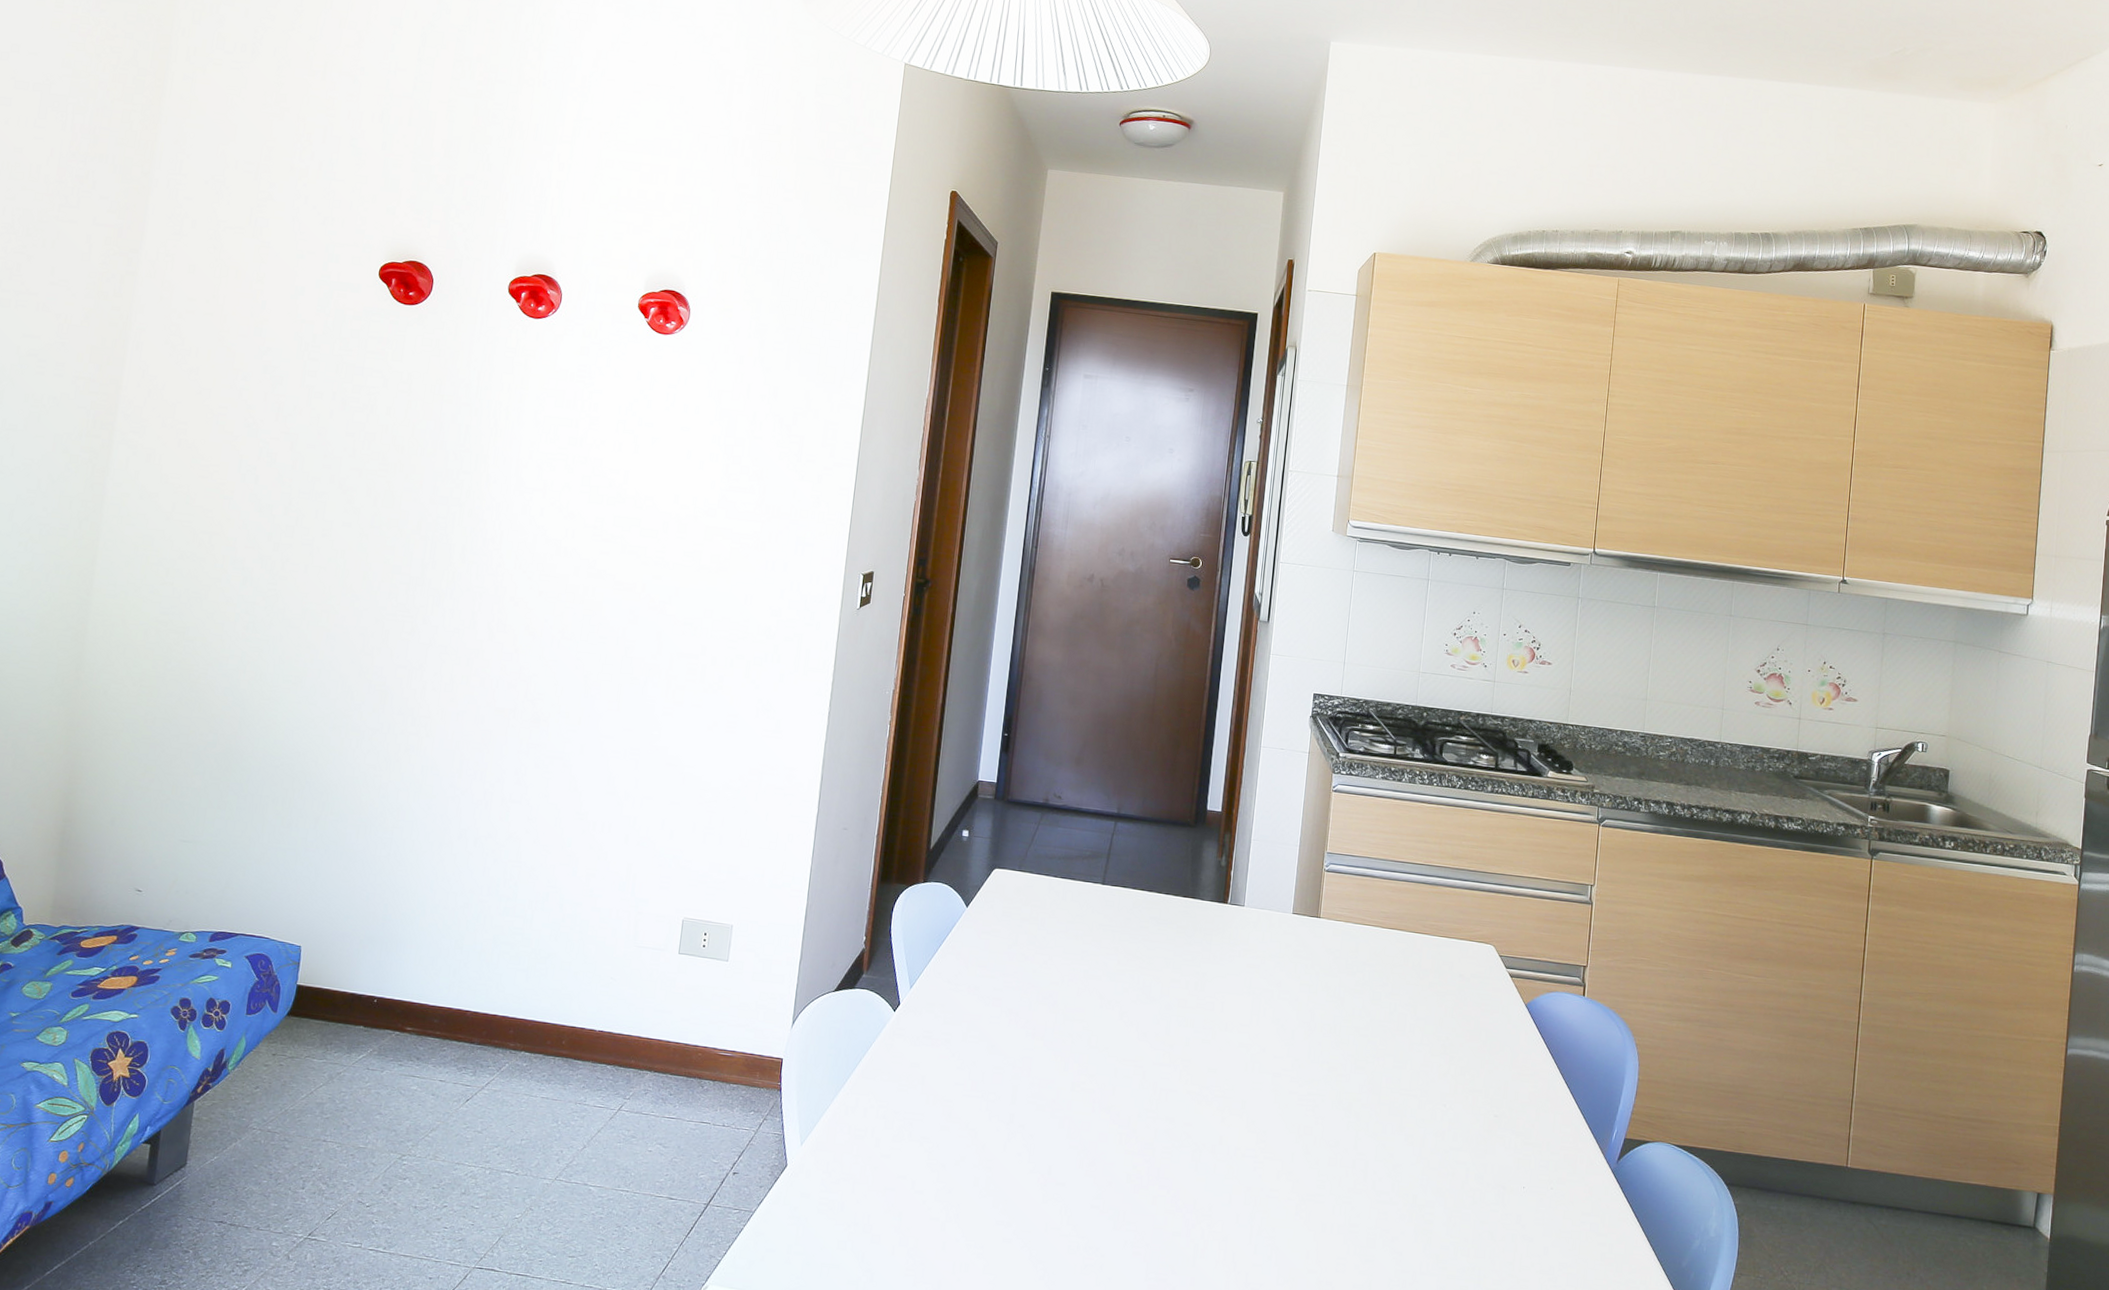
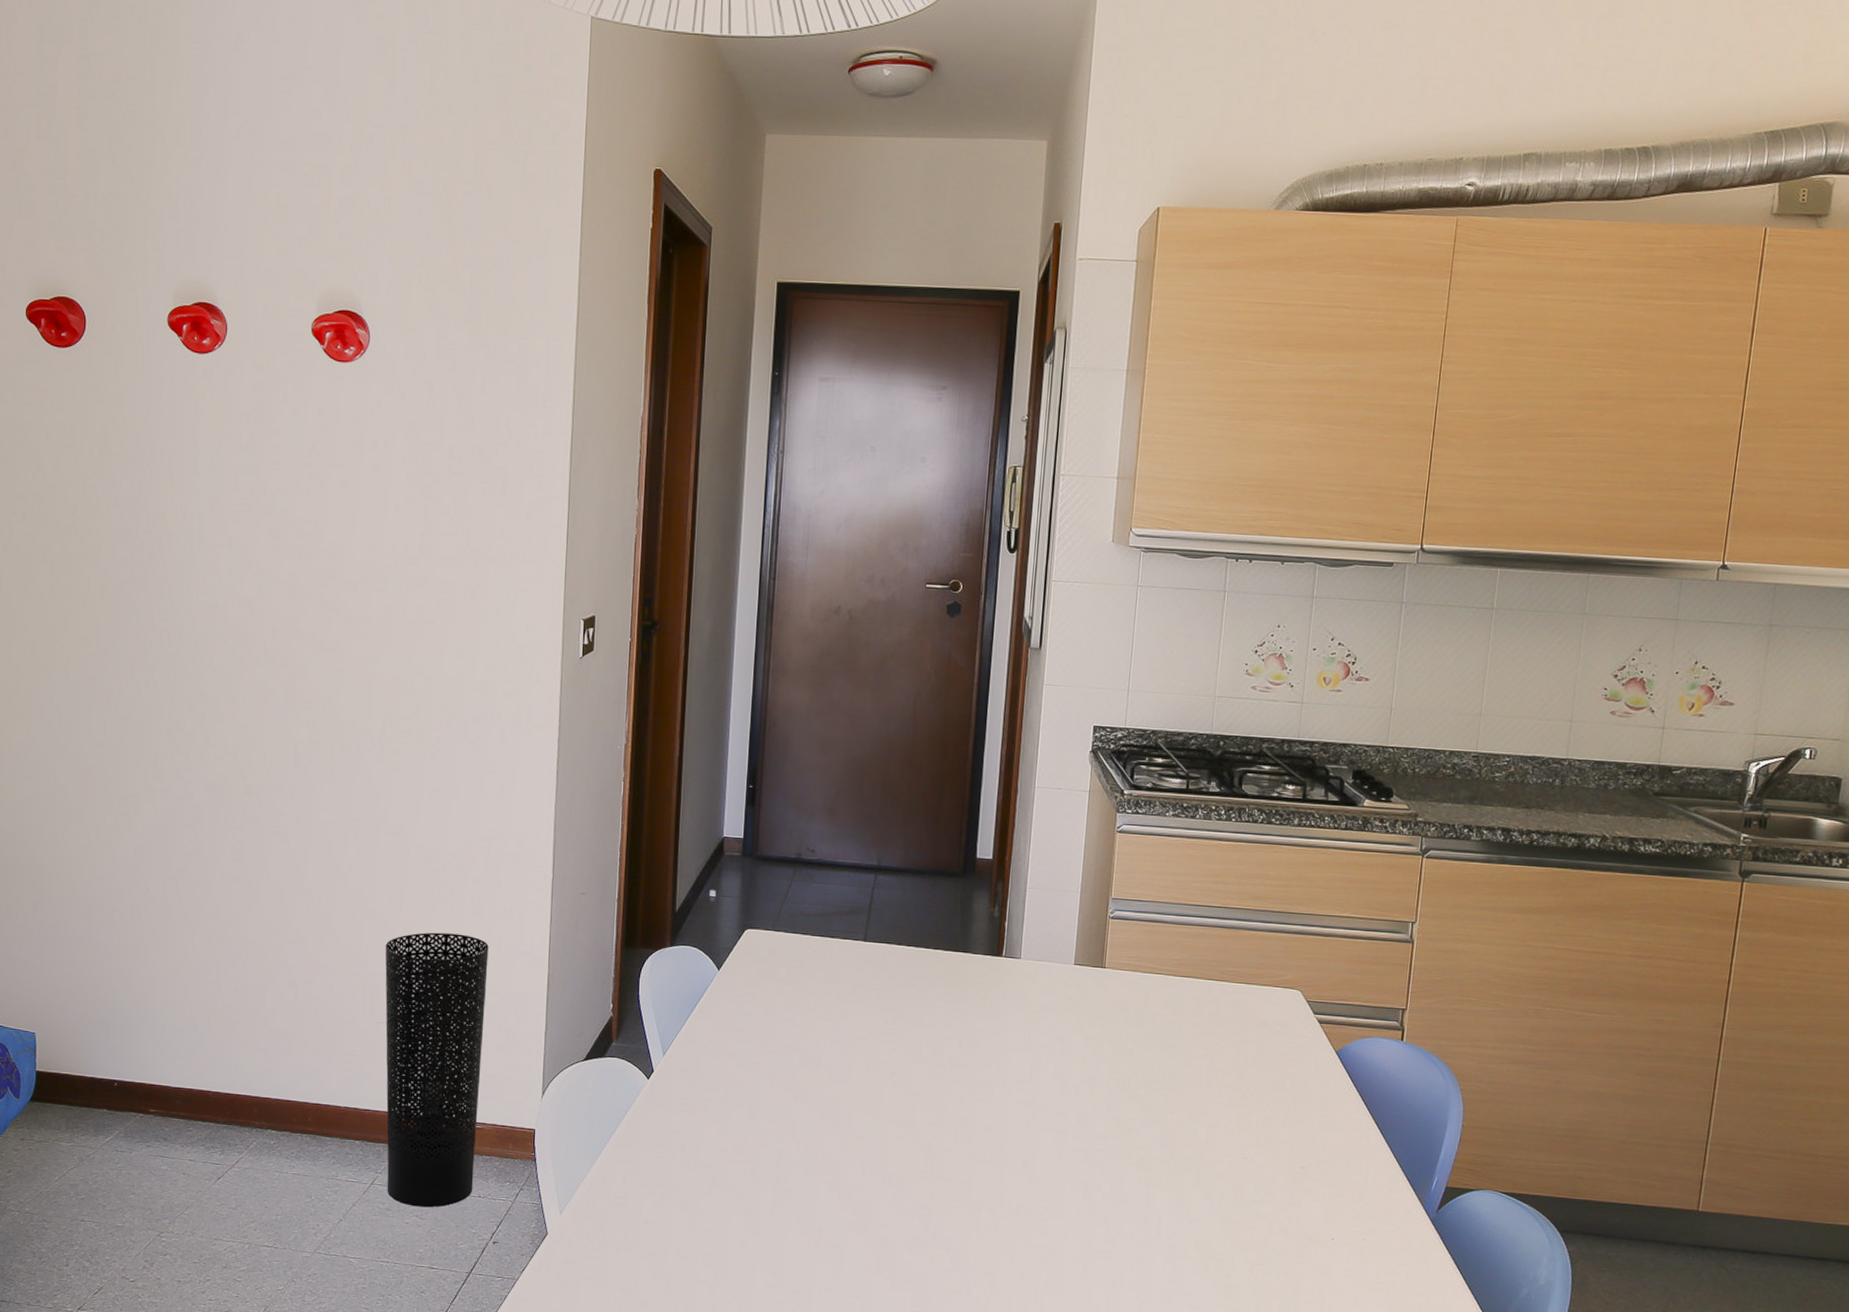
umbrella stand: none [633,860,753,1136] -> present [385,932,489,1208]

